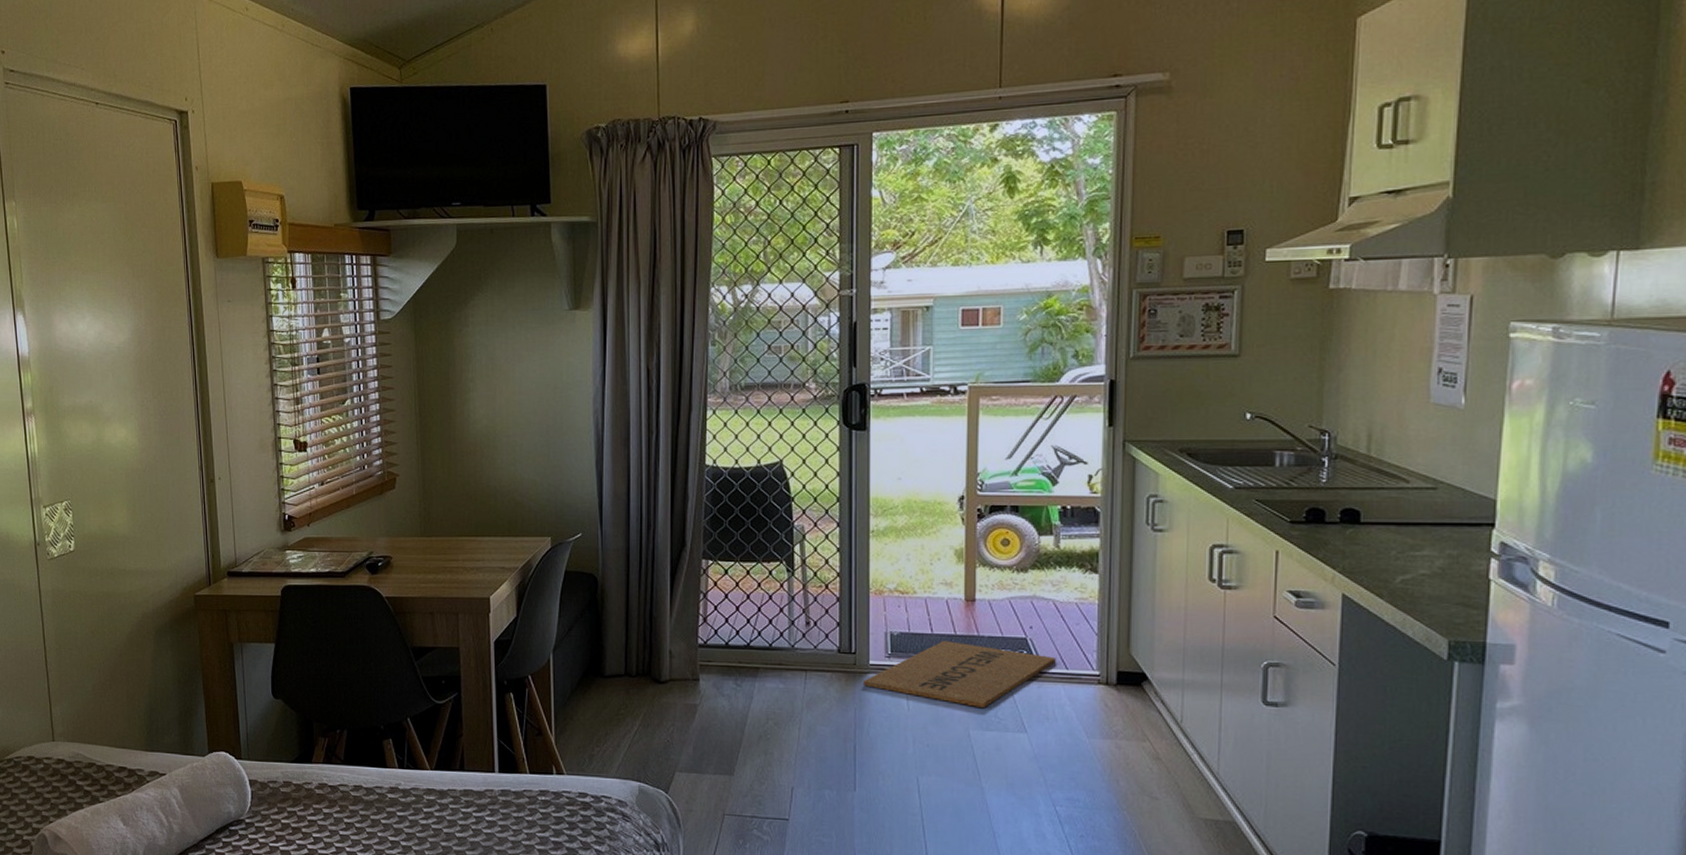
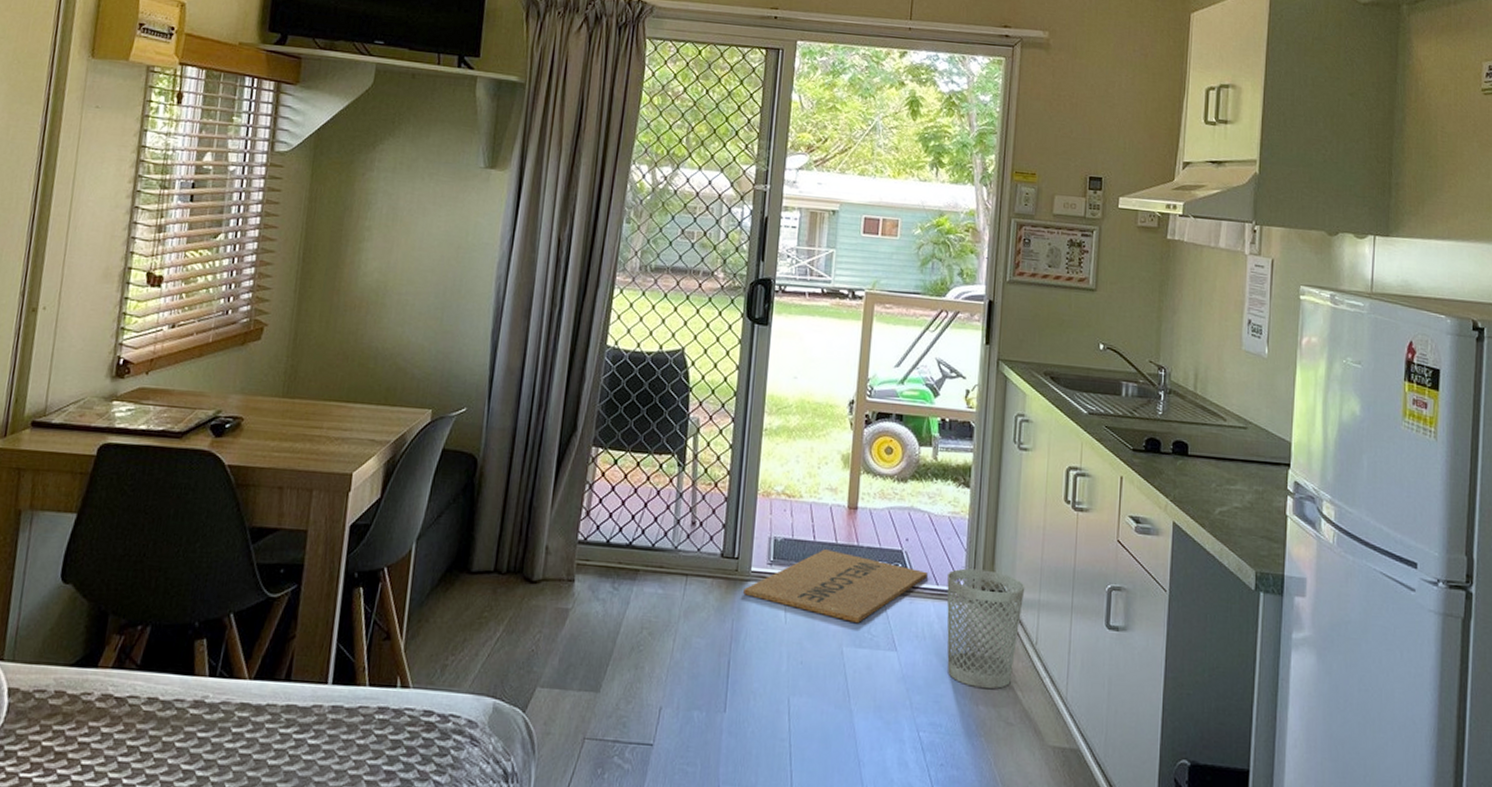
wastebasket: none [1078,652,1167,766] -> present [946,568,1025,689]

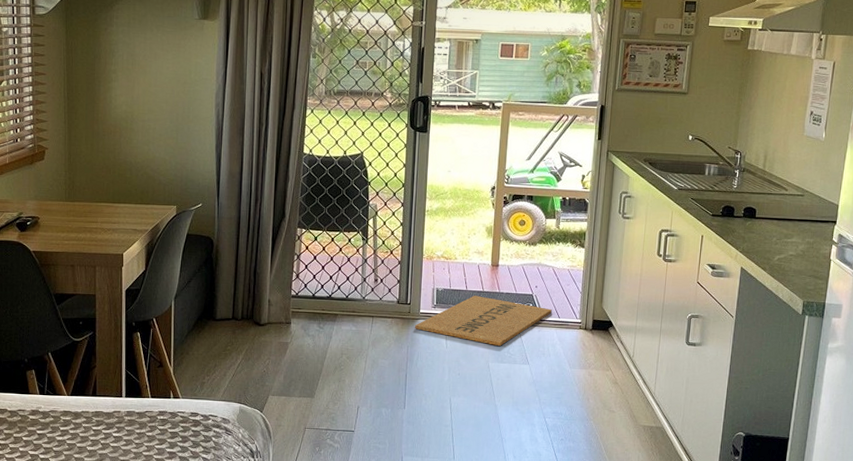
wastebasket: present [946,568,1025,689] -> none [566,306,626,389]

